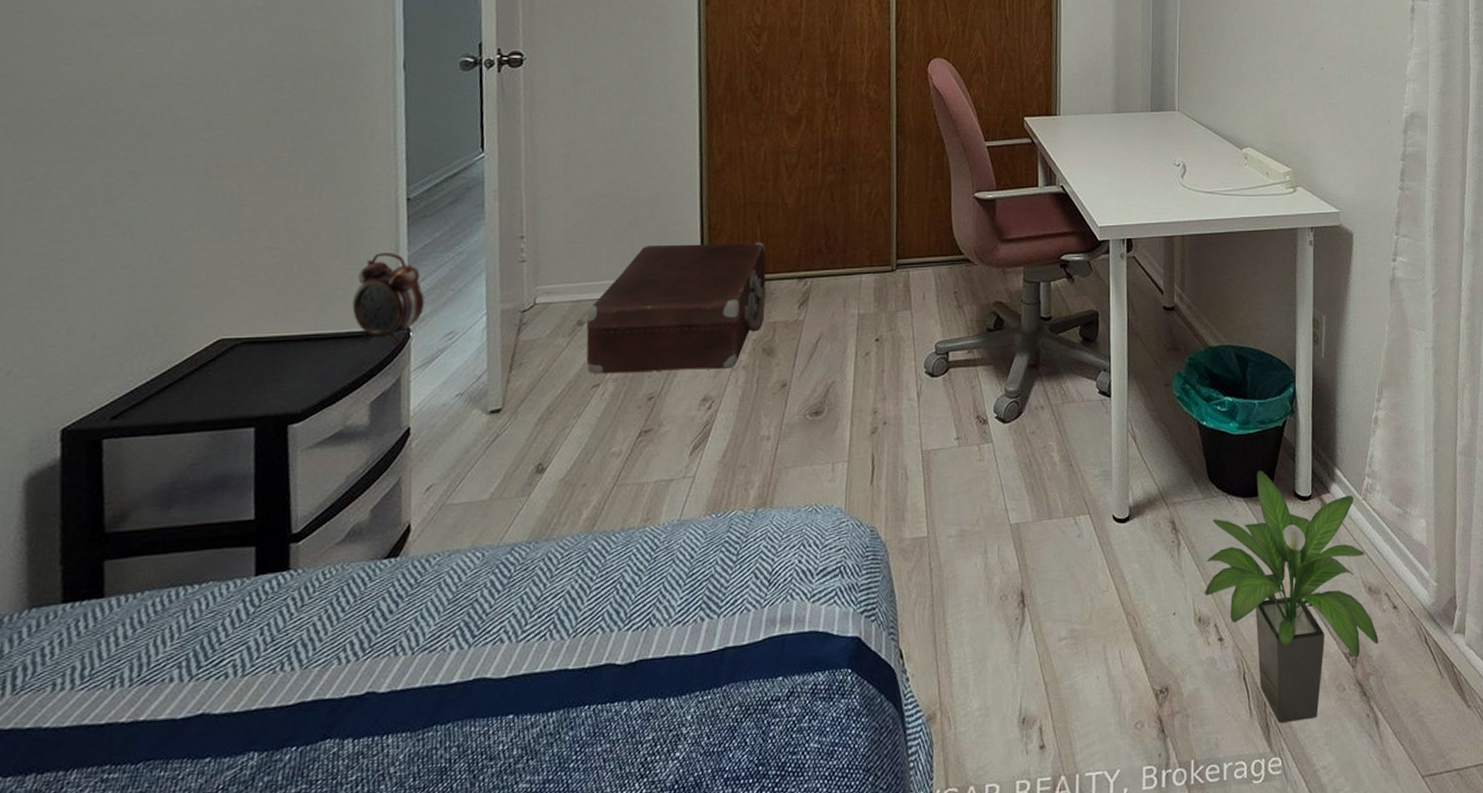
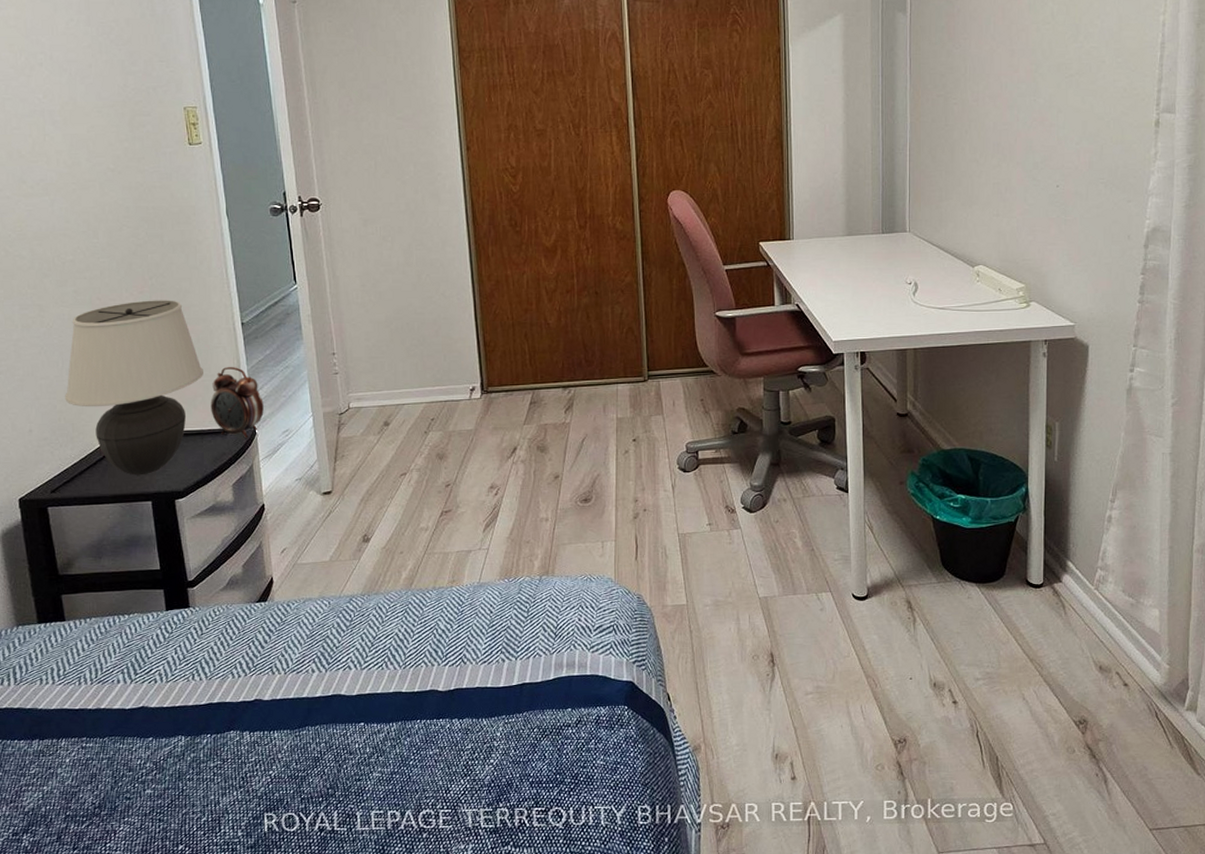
table lamp: none [151,168,349,394] -> present [65,300,203,476]
suitcase: present [586,242,767,374] -> none [392,357,537,465]
potted plant: present [1205,471,1379,723] -> none [939,560,1109,775]

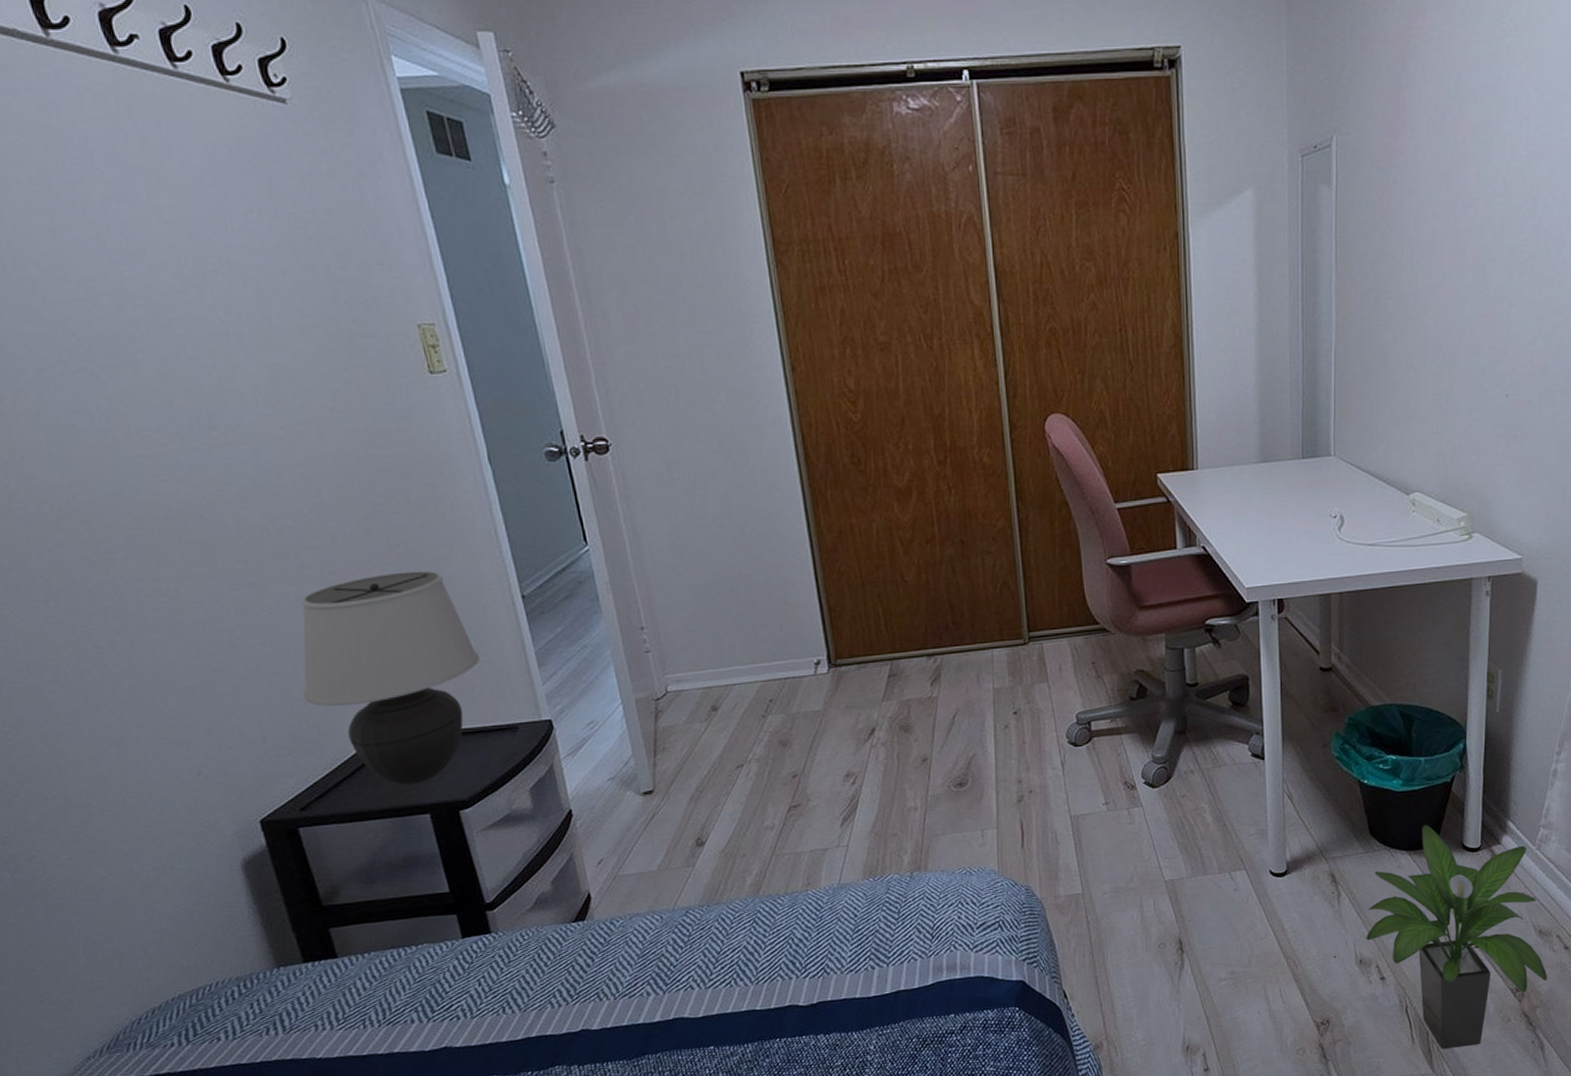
alarm clock: present [210,367,264,438] -> none [491,649,561,734]
potted plant: none [939,560,1109,775] -> present [1366,825,1548,1049]

